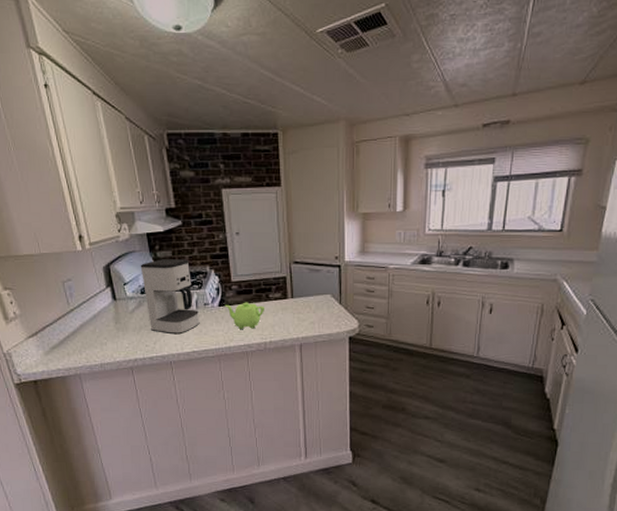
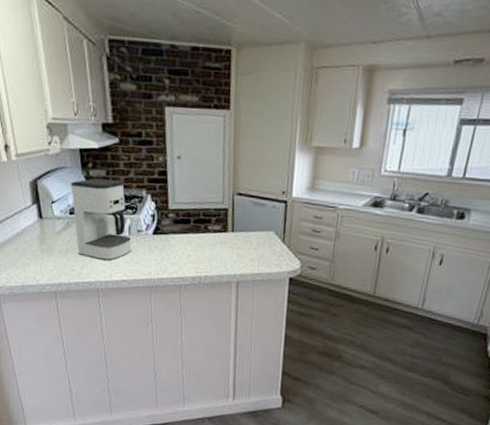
teapot: present [224,302,266,329] -> none [159,232,203,262]

